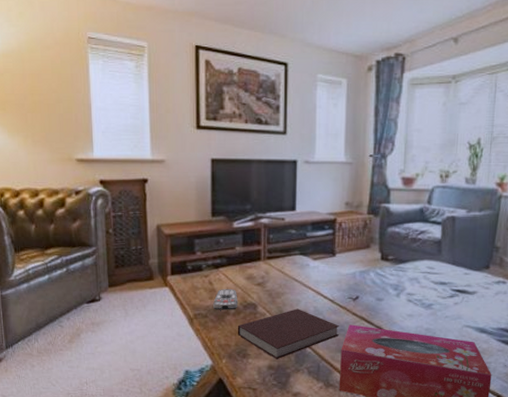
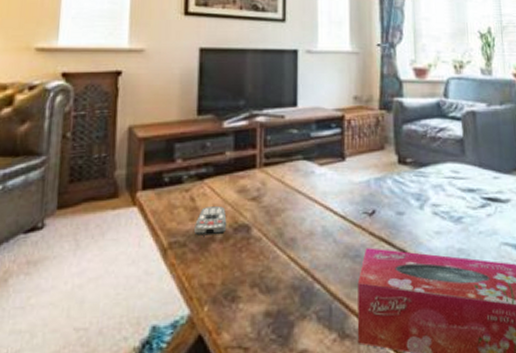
notebook: present [237,308,339,360] -> none [225,229,354,303]

